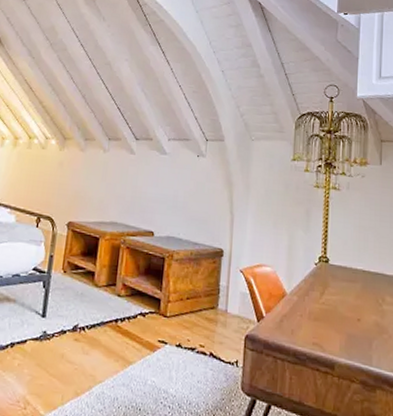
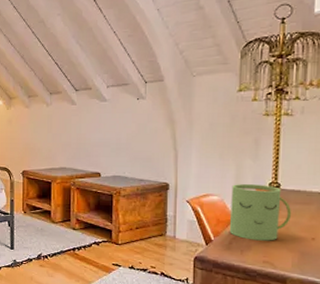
mug: none [280,255,340,321] -> present [229,184,292,241]

